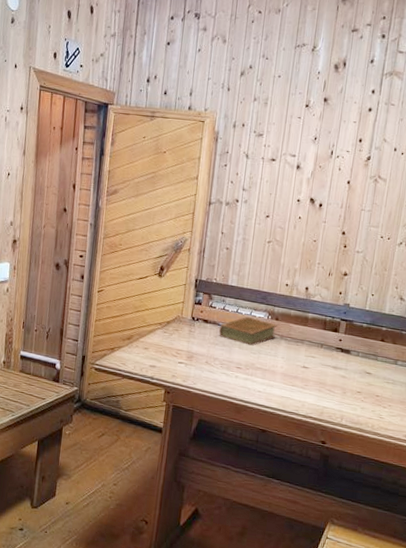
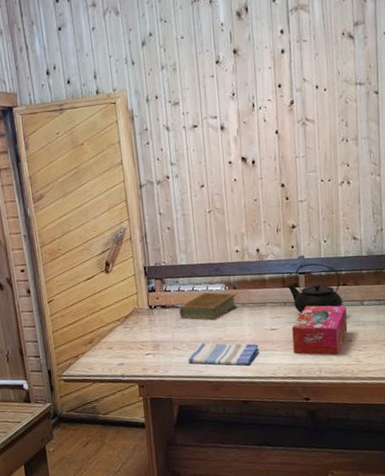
dish towel: none [217,363,288,396] -> present [188,342,259,366]
tissue box: none [319,352,381,407] -> present [292,305,348,355]
teapot: none [328,312,380,361] -> present [288,262,343,314]

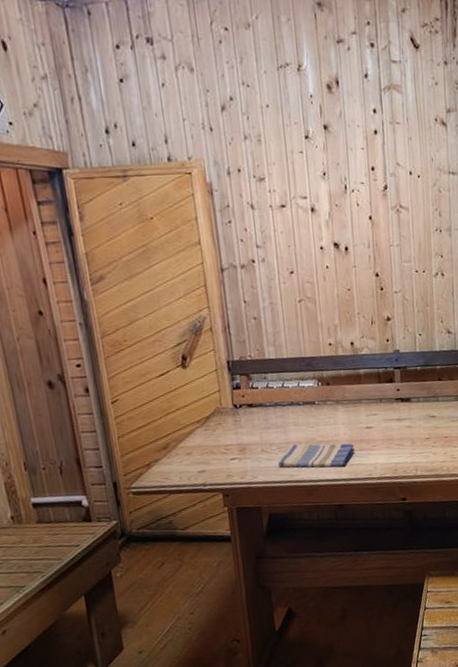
book: present [178,292,238,321] -> none [267,388,331,420]
teapot: present [288,262,343,314] -> none [383,357,438,410]
tissue box: present [292,305,348,355] -> none [388,401,443,453]

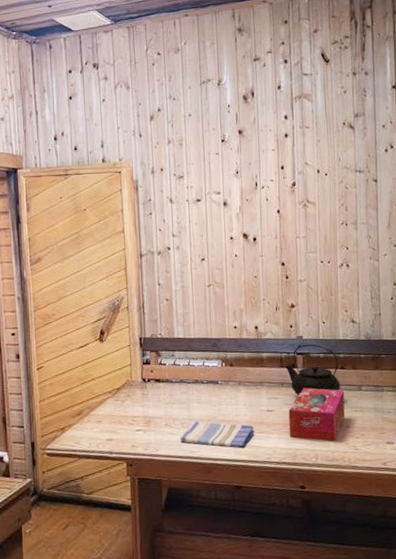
teapot: none [383,357,438,410] -> present [285,344,341,396]
tissue box: none [388,401,443,453] -> present [288,388,345,442]

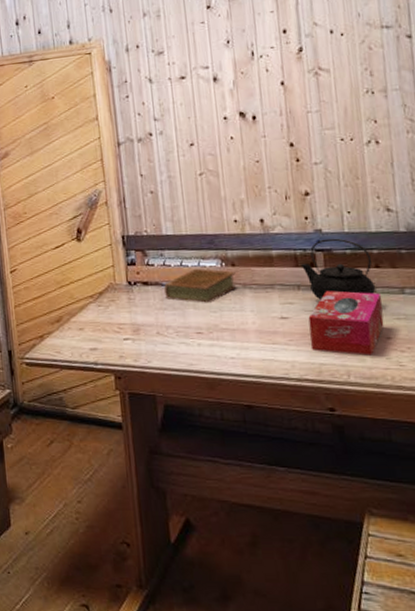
book: none [173,367,234,398] -> present [163,268,237,303]
dish towel: present [180,420,255,448] -> none [175,328,266,361]

